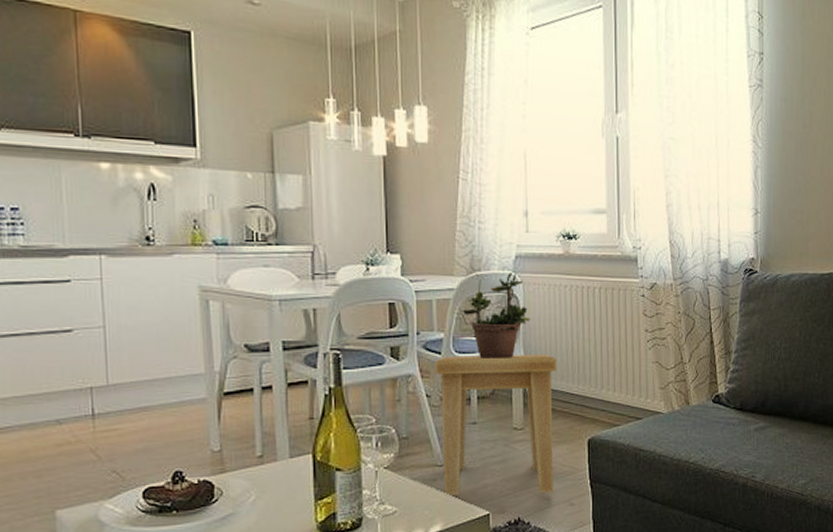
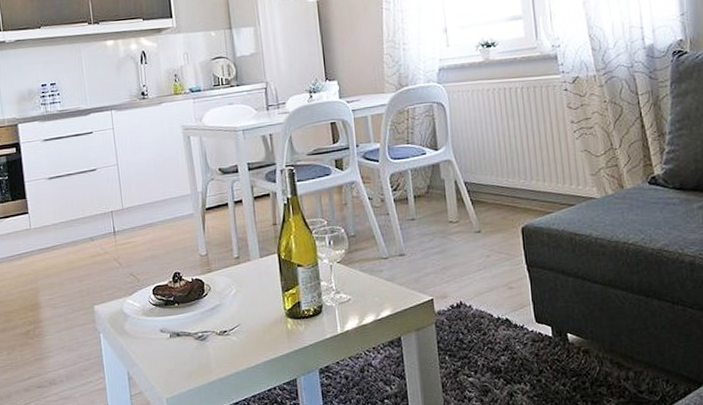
side table: present [435,354,557,495] -> none [374,153,492,284]
potted plant: present [462,265,530,358] -> none [395,77,457,162]

